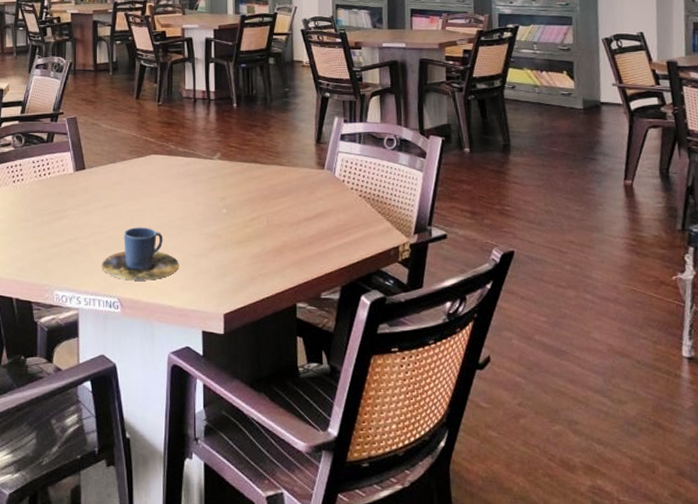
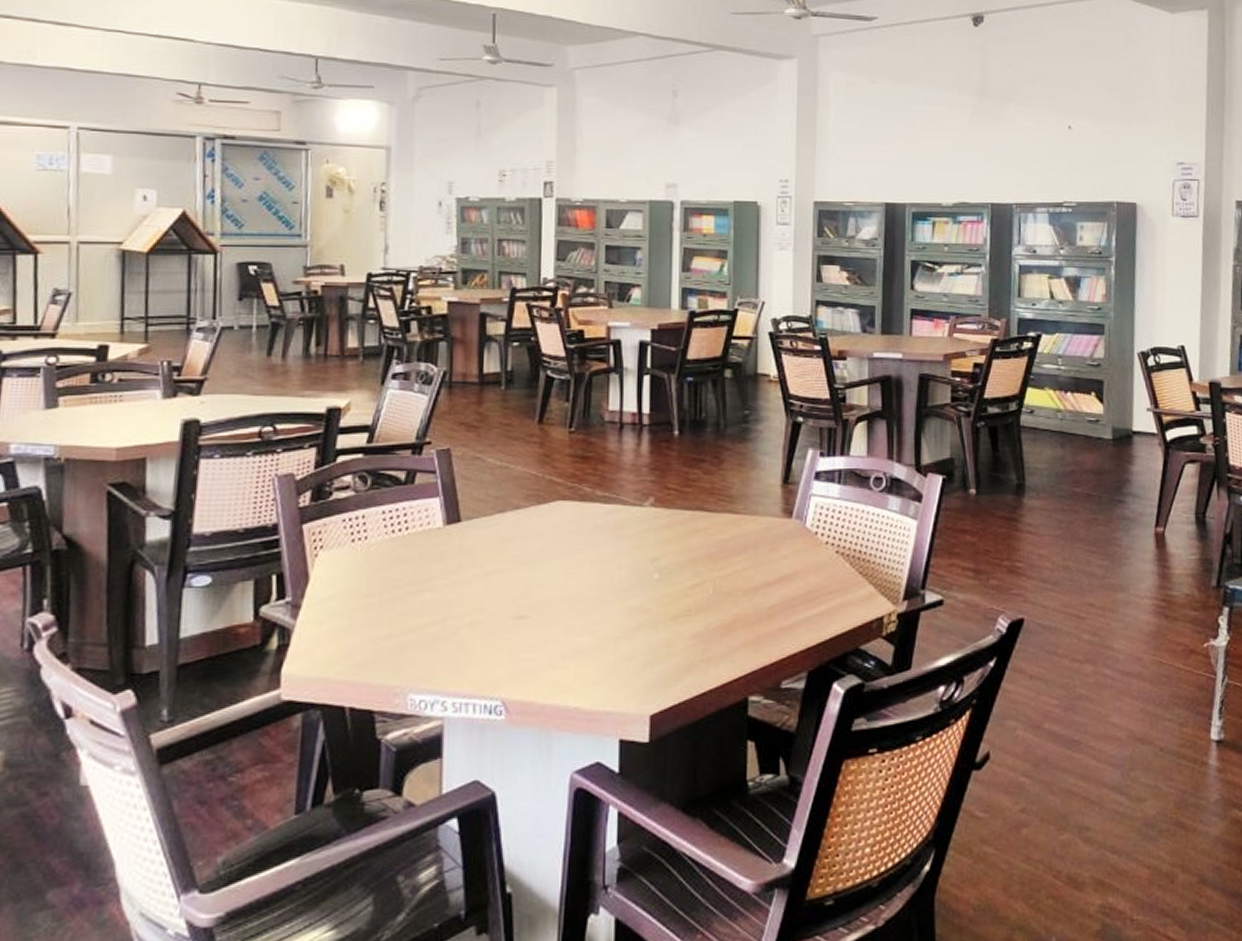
cup: present [102,227,179,281] -> none [480,601,591,675]

